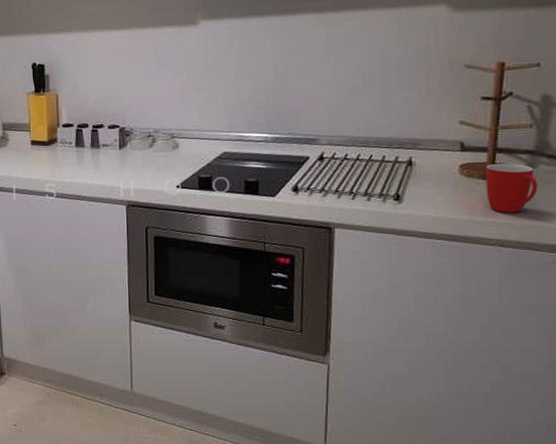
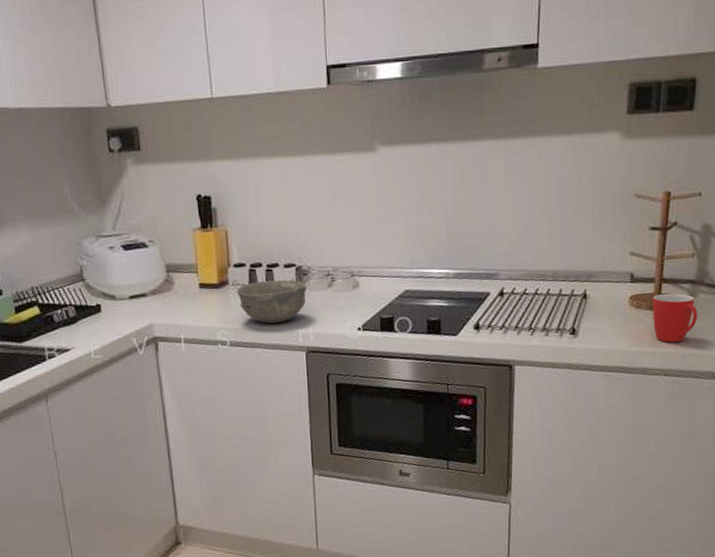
bowl: none [64,139,130,178] -> present [236,280,308,324]

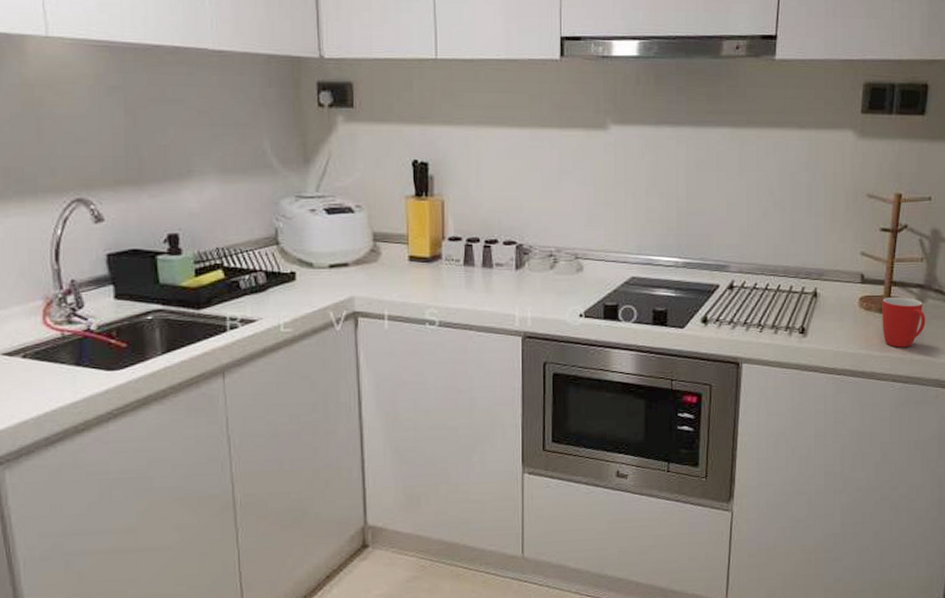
bowl: present [236,280,308,324] -> none [450,258,528,304]

